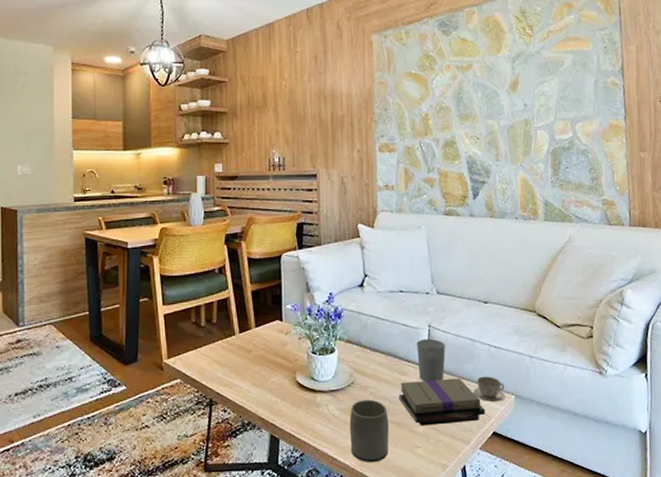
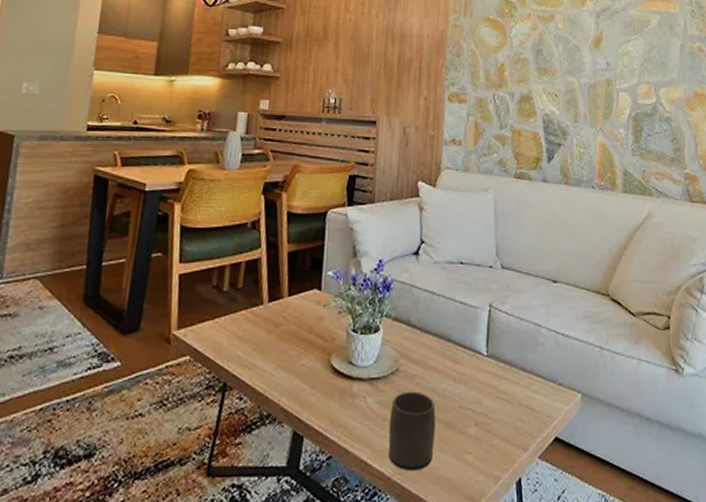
books: present [399,378,485,426] -> none [449,369,547,427]
candle holder: present [416,338,446,382] -> none [474,320,507,373]
teacup: present [473,376,505,403] -> none [535,369,571,401]

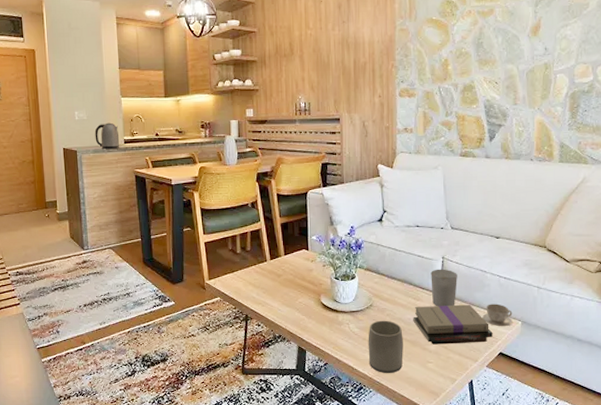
kettle: none [45,101,82,137] -> present [94,122,120,149]
books: none [449,369,547,427] -> present [413,304,493,345]
candle holder: none [474,320,507,373] -> present [431,269,457,307]
teacup: none [535,369,571,401] -> present [482,303,513,327]

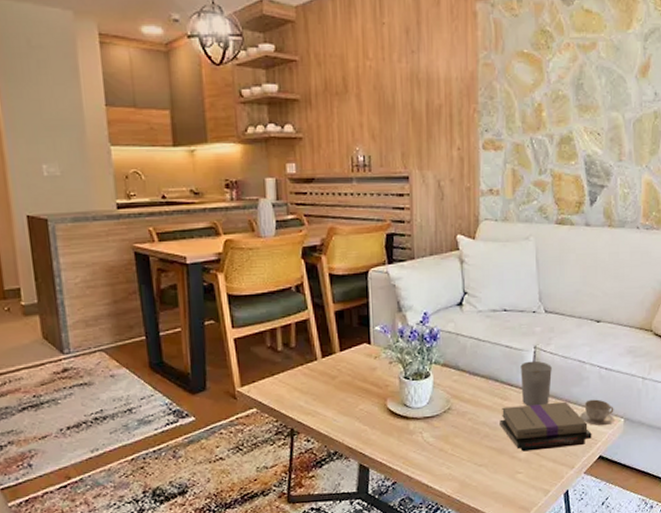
kettle: present [94,122,120,149] -> none [73,180,111,217]
mug: present [368,320,403,374] -> none [445,425,488,490]

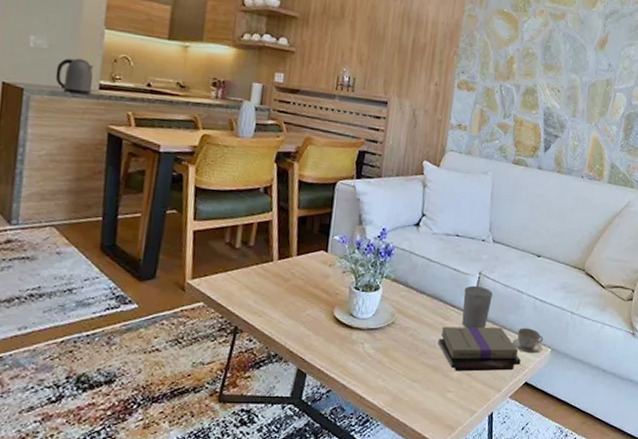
kettle: none [73,180,111,217] -> present [55,58,94,95]

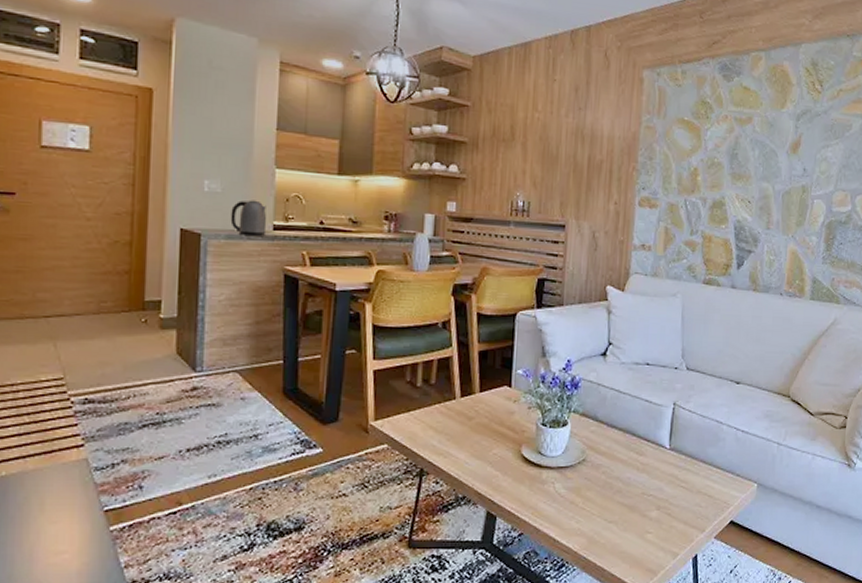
books: present [438,326,521,372] -> none [633,461,725,511]
candle holder: present [462,285,493,329] -> none [657,417,689,464]
teacup: present [512,328,544,354] -> none [714,461,748,490]

